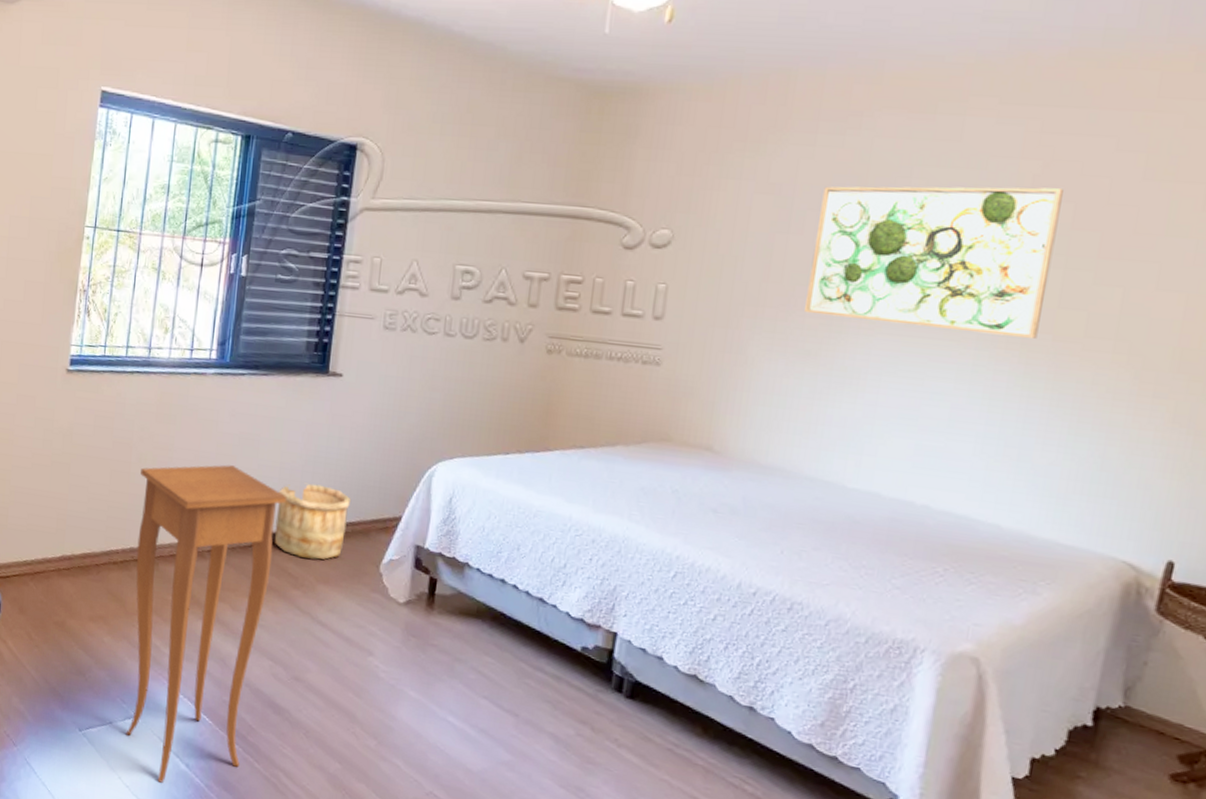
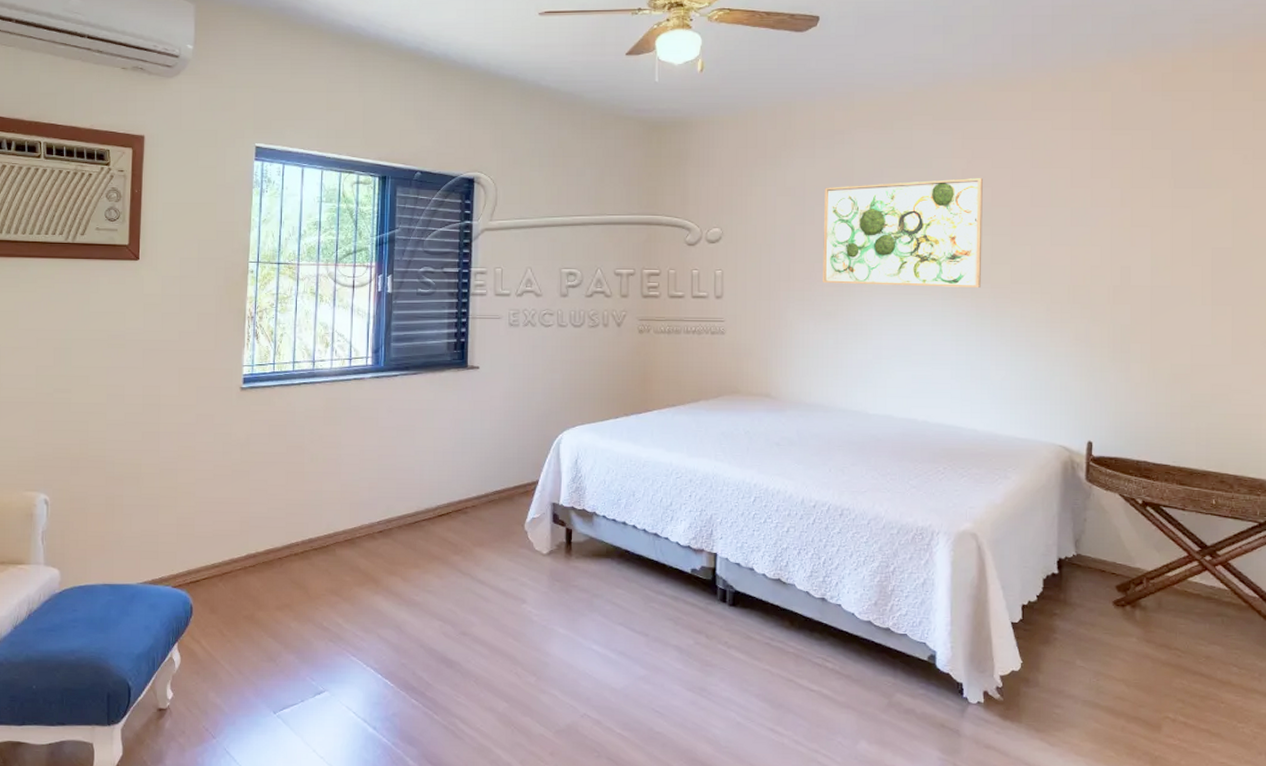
side table: present [126,464,286,783] -> none [313,455,441,748]
wooden bucket: present [274,483,352,560] -> none [434,462,496,527]

